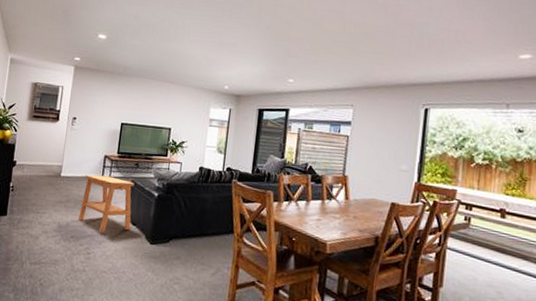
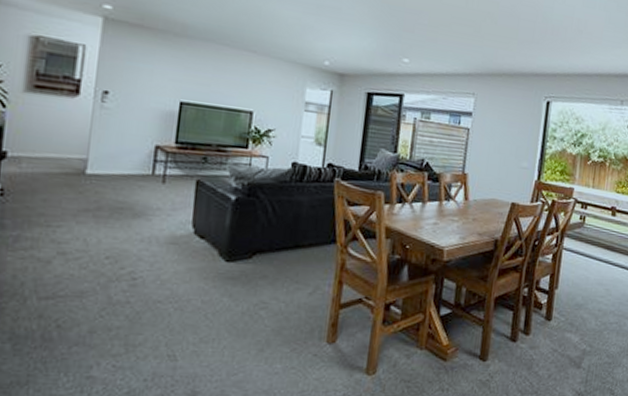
side table: present [77,174,135,233] -> none [115,172,202,250]

